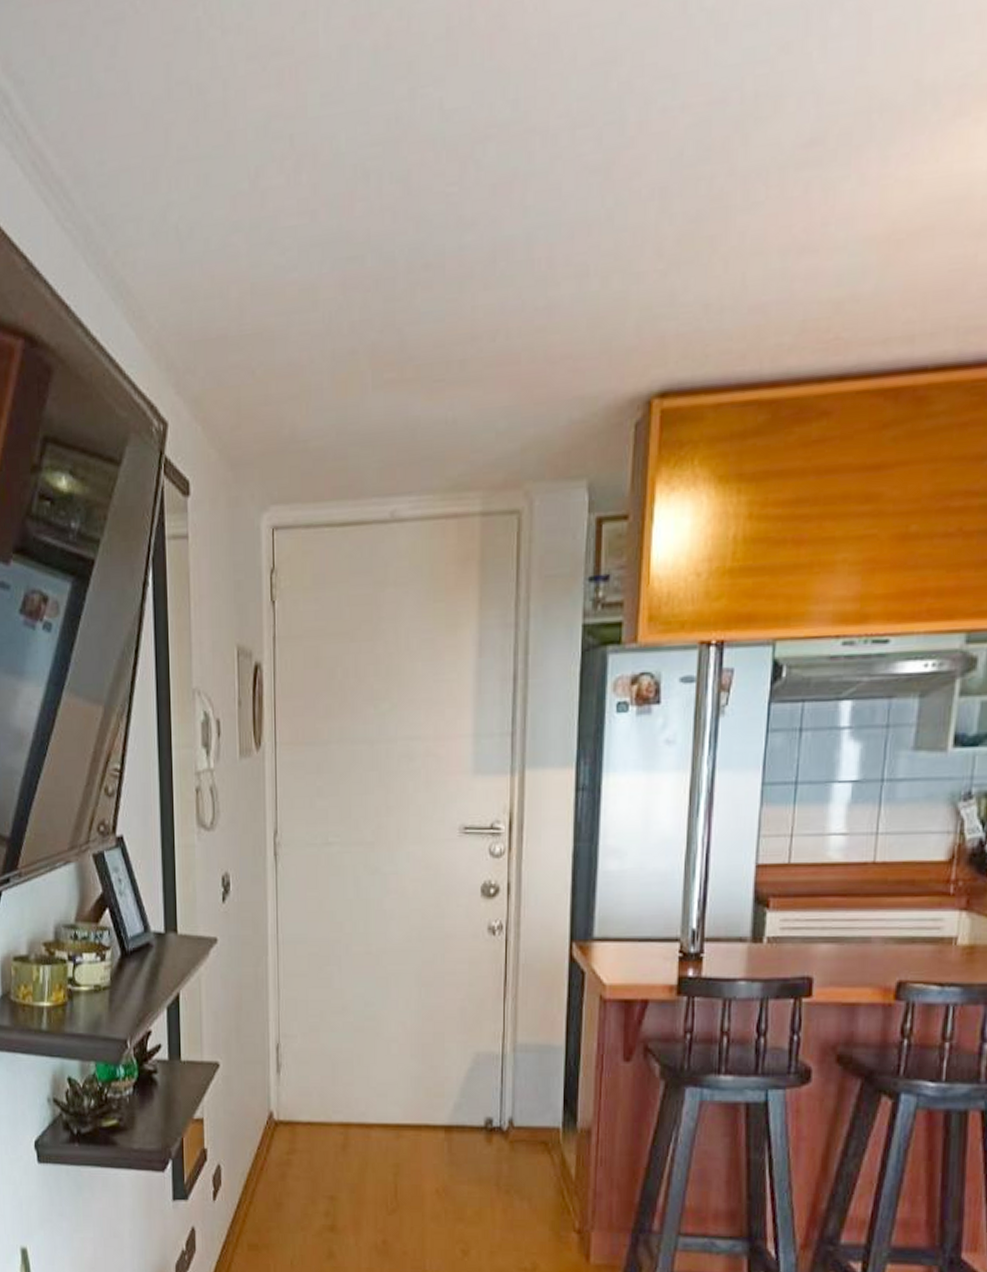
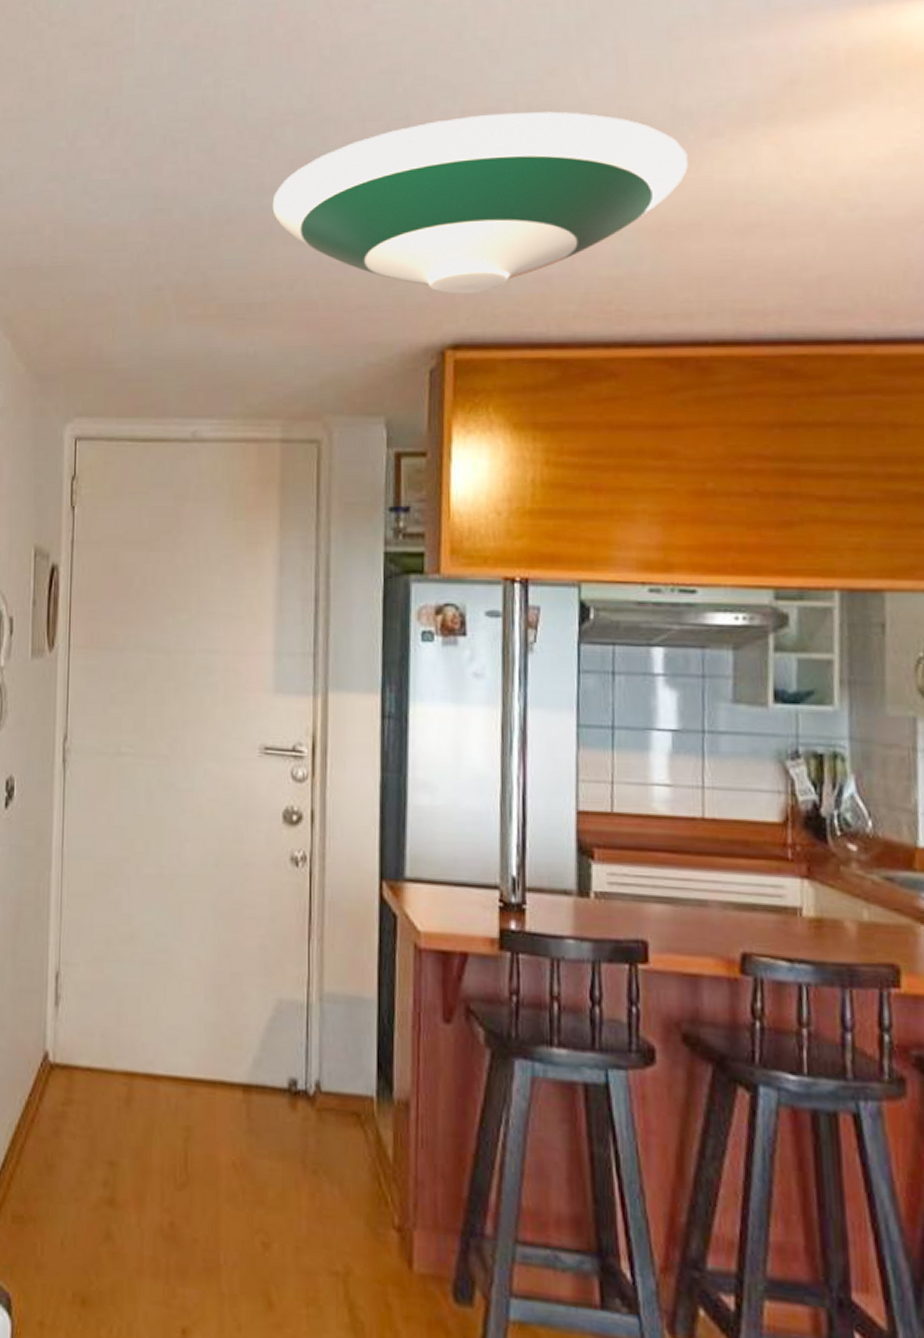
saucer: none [472,97,927,333] -> present [272,111,688,293]

